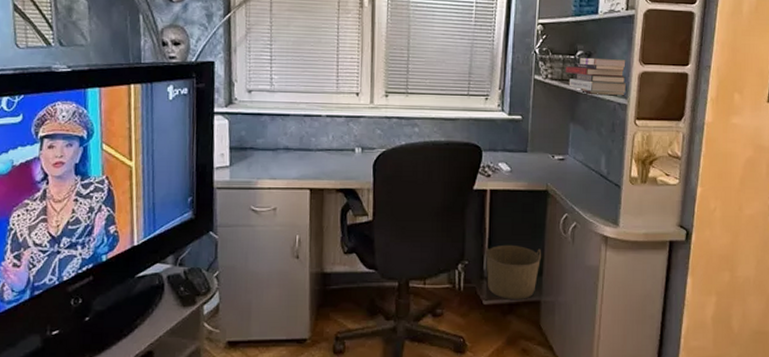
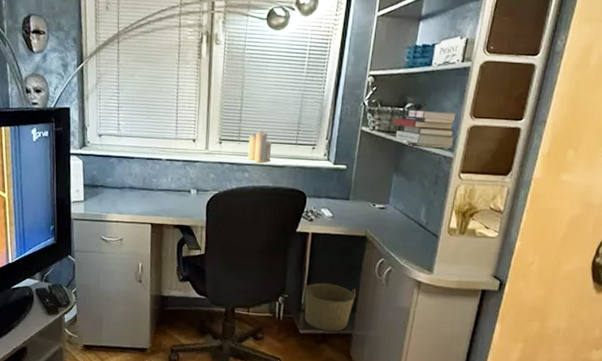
candle: none [417,81,443,117] -> present [247,130,272,164]

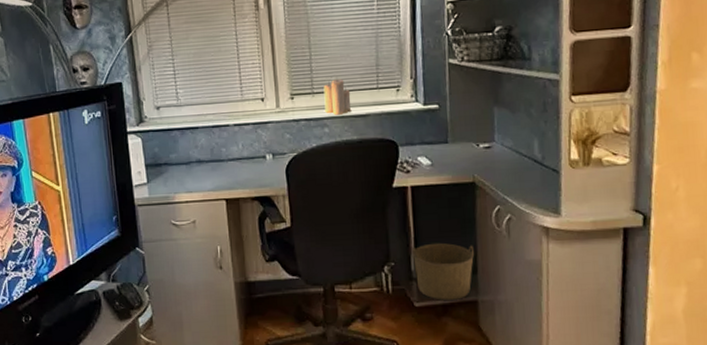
books: present [393,110,456,149] -> none [483,30,558,73]

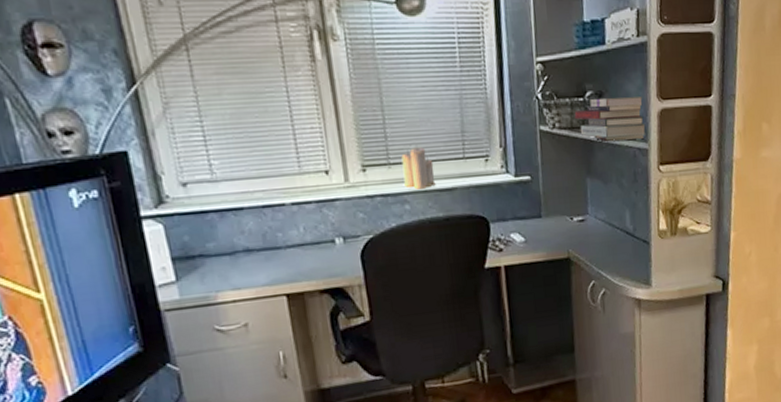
basket: present [413,242,475,300] -> none [508,323,572,384]
books: none [483,30,558,73] -> present [574,97,646,141]

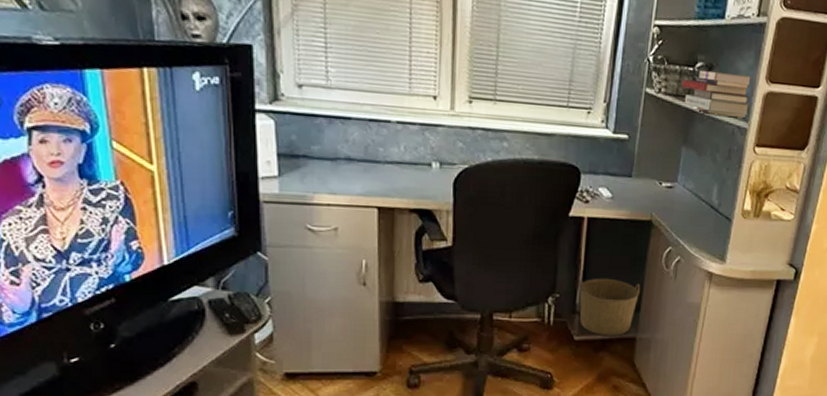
candle: present [401,146,436,191] -> none [506,87,538,131]
basket: none [508,323,572,384] -> present [579,278,641,336]

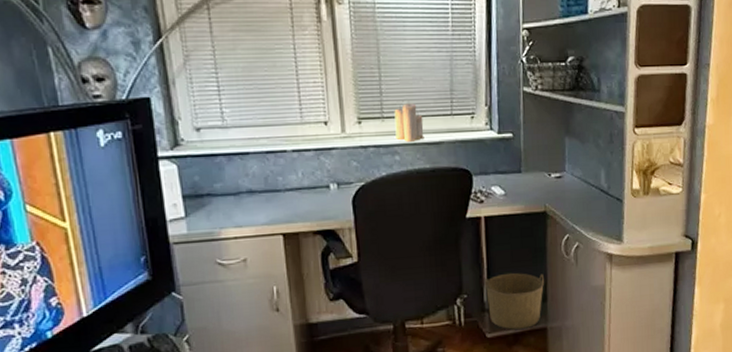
candle: none [506,87,538,131] -> present [394,102,425,143]
books: present [681,70,751,119] -> none [556,63,623,104]

